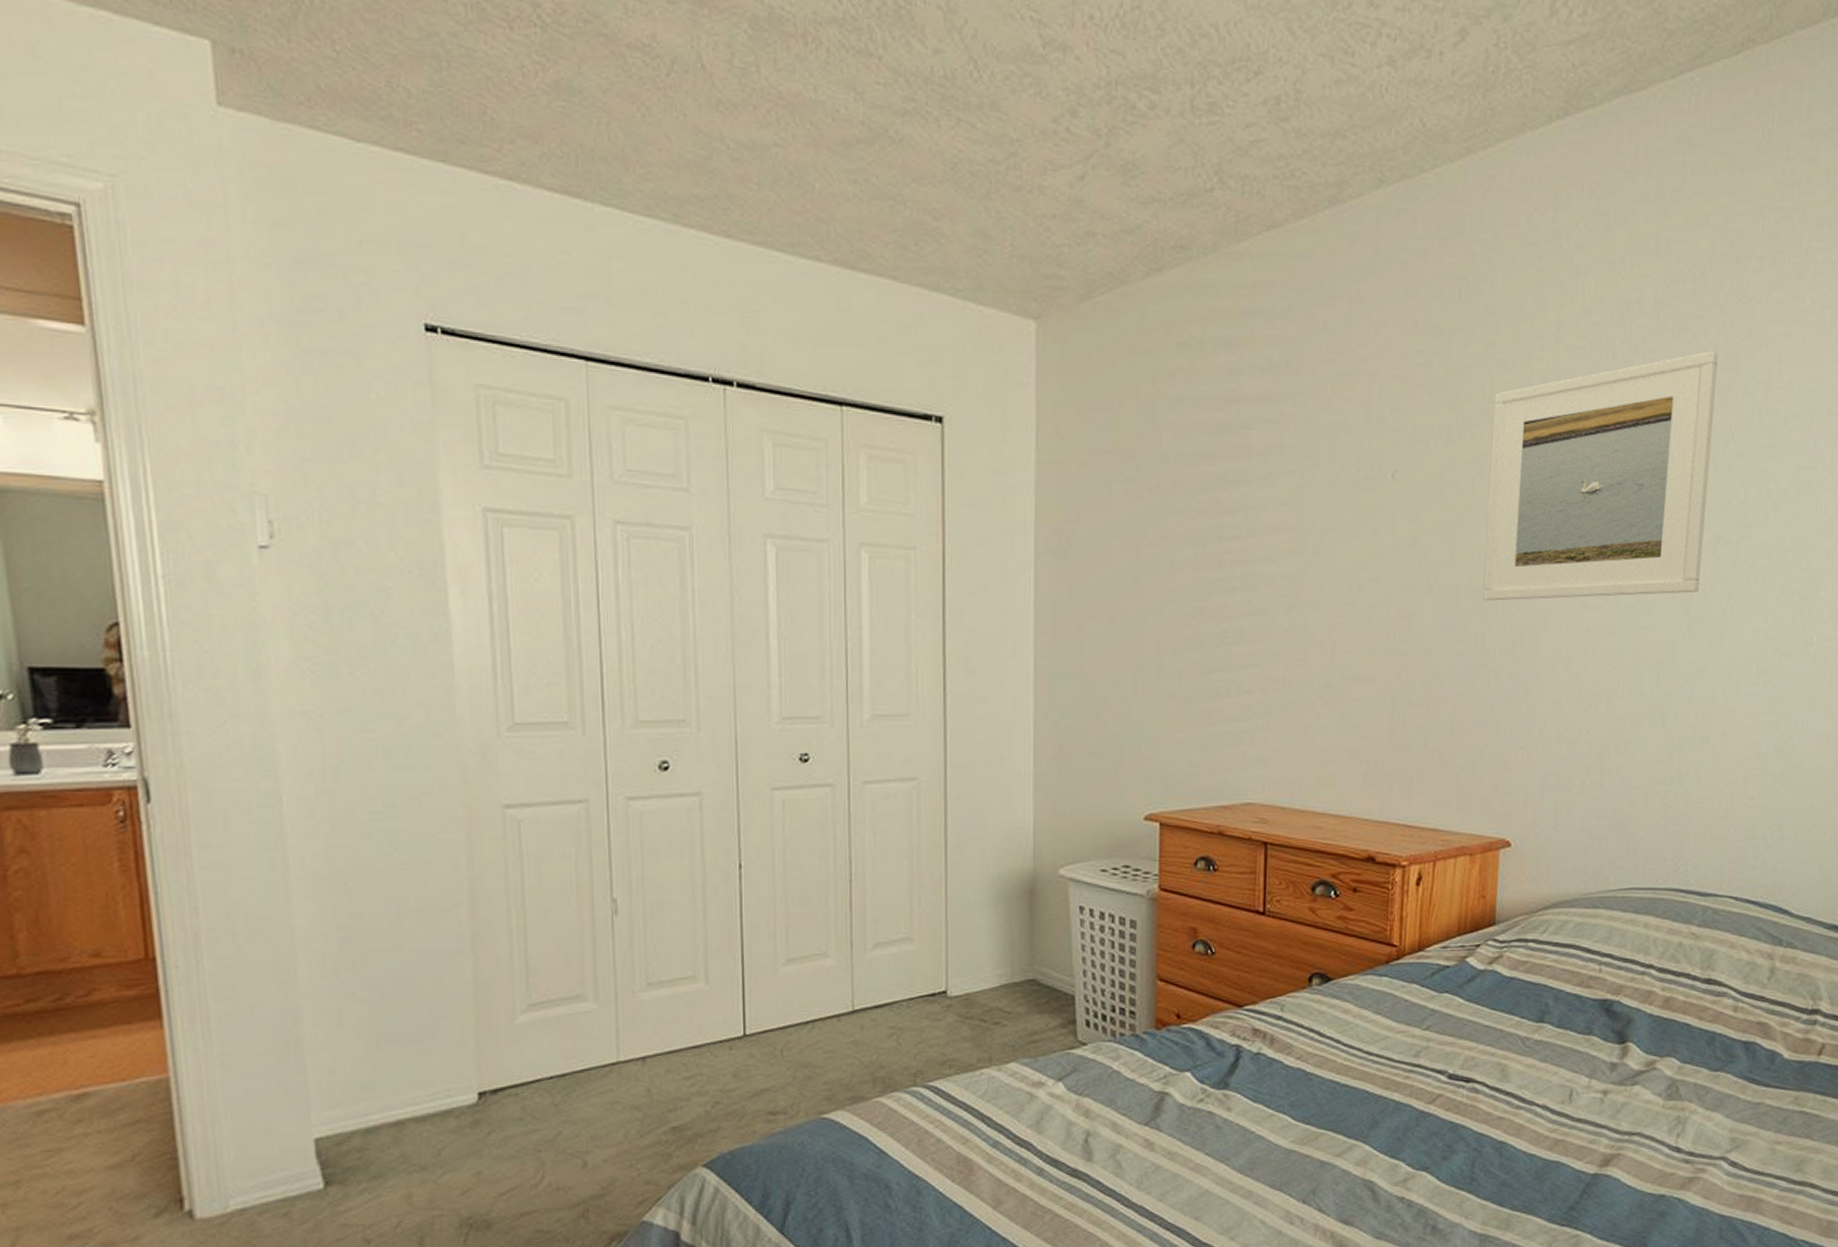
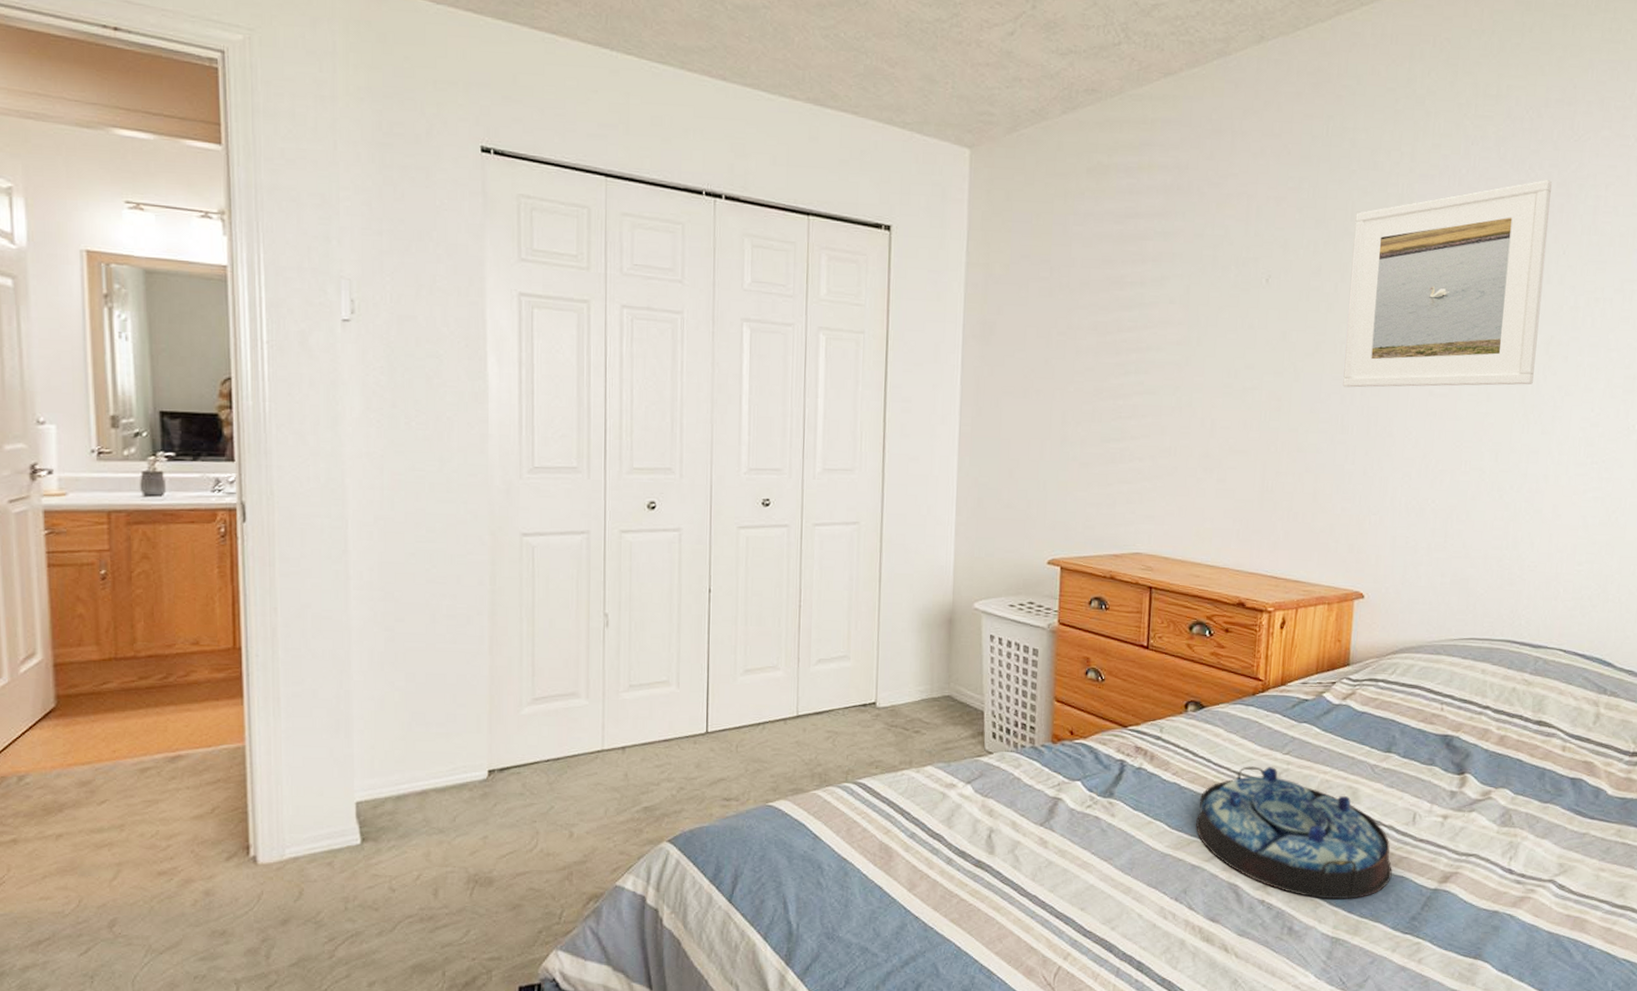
serving tray: none [1324,1045,1547,1192] -> present [1196,766,1392,900]

